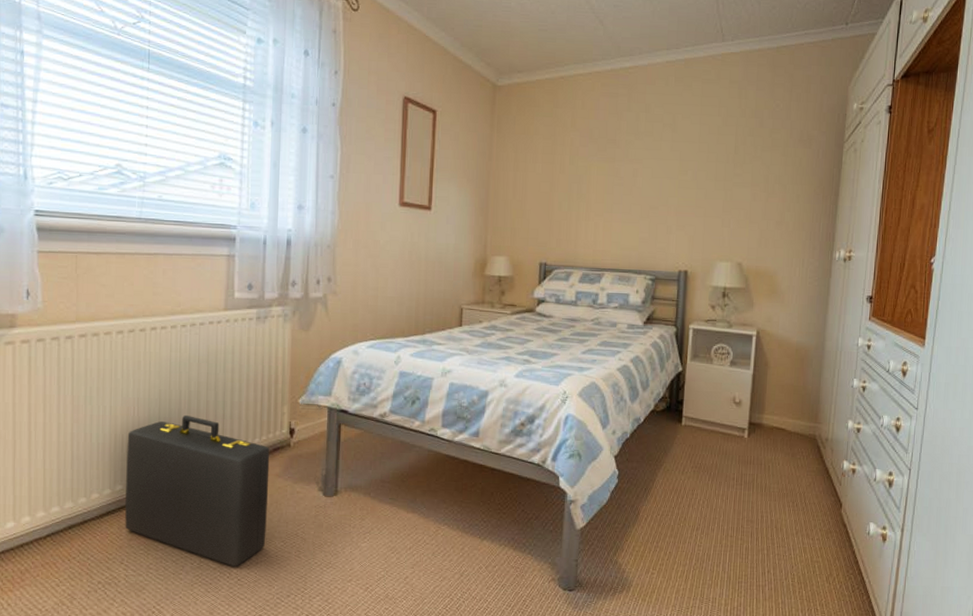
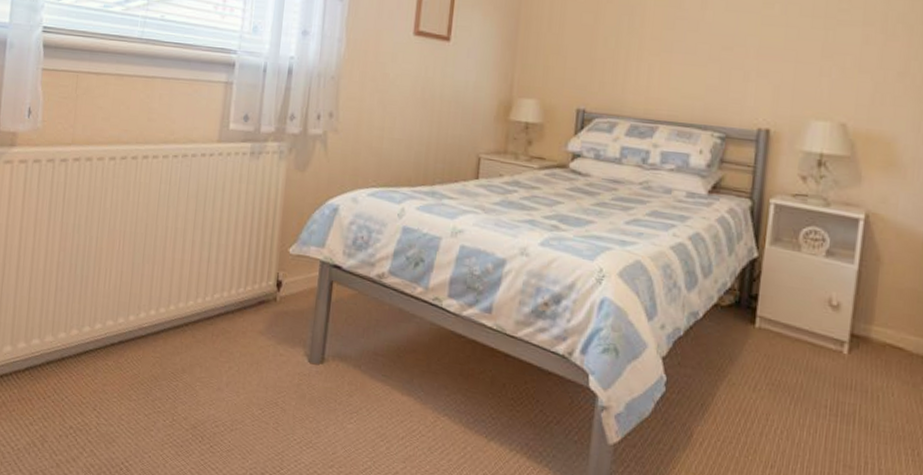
briefcase: present [125,414,270,567] -> none [100,253,255,431]

